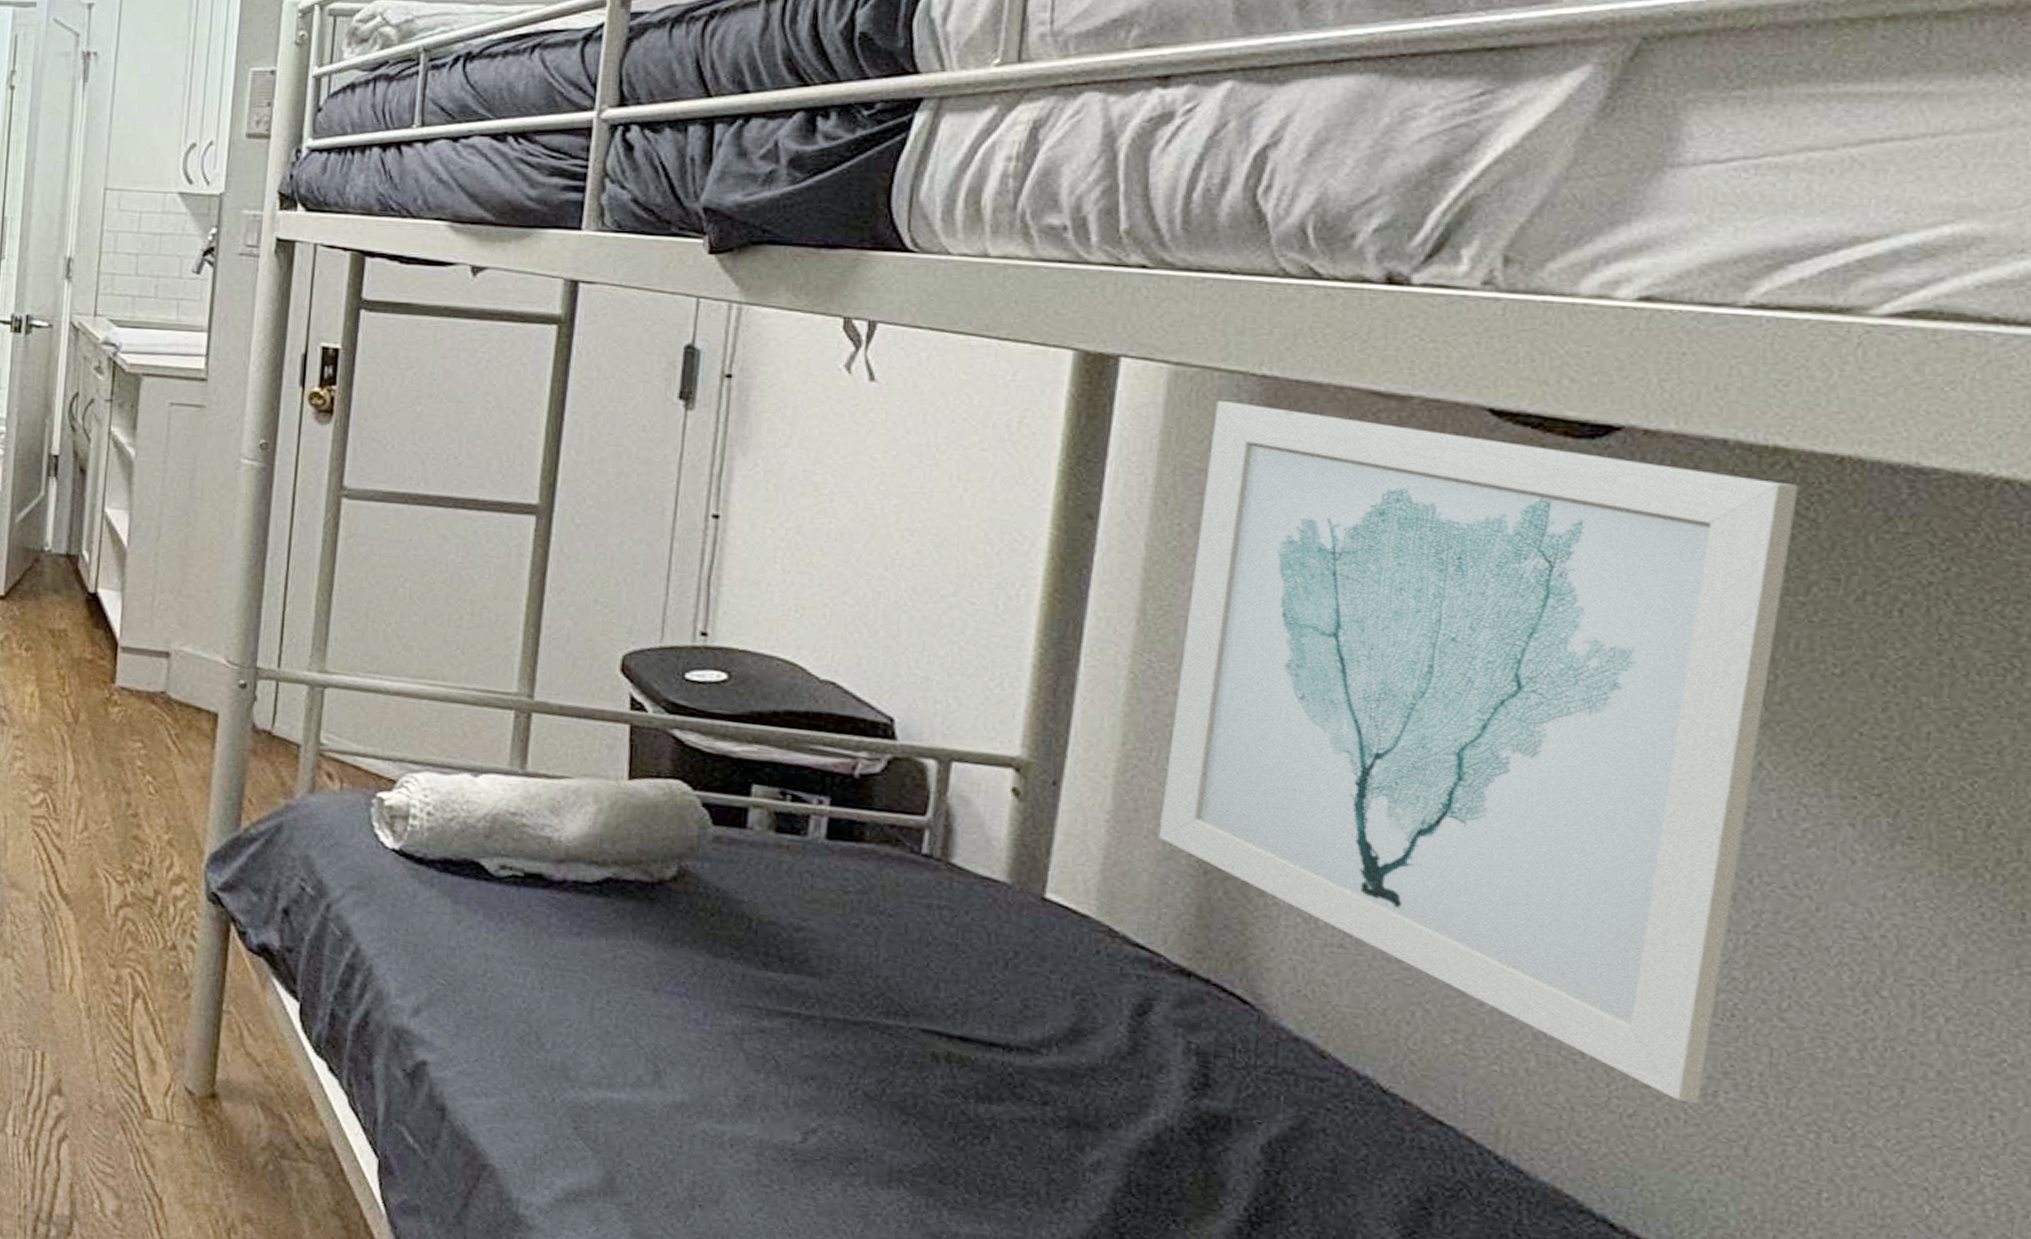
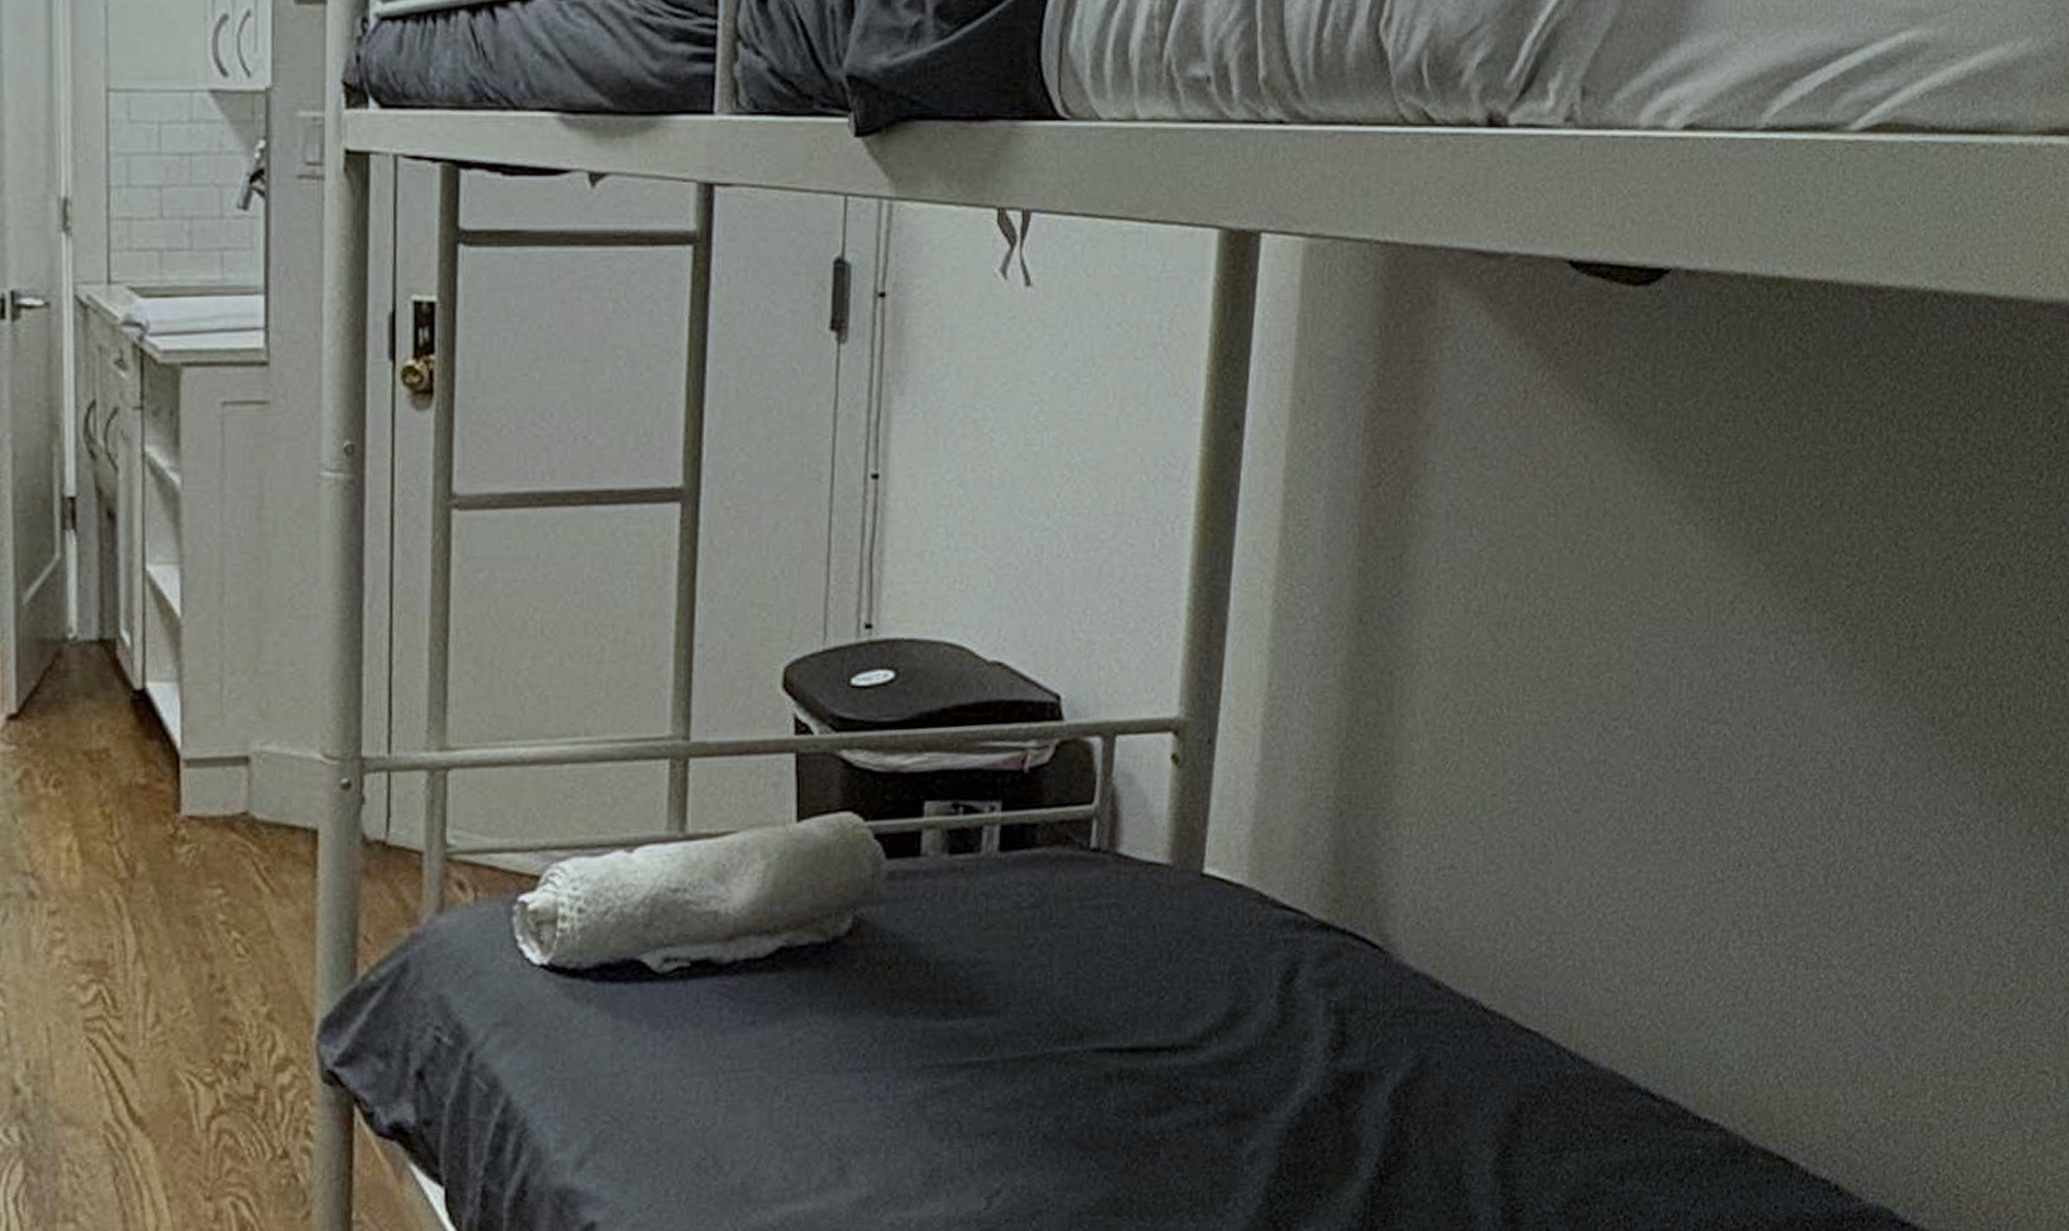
wall art: present [1158,401,1799,1103] -> none [1300,276,1796,959]

